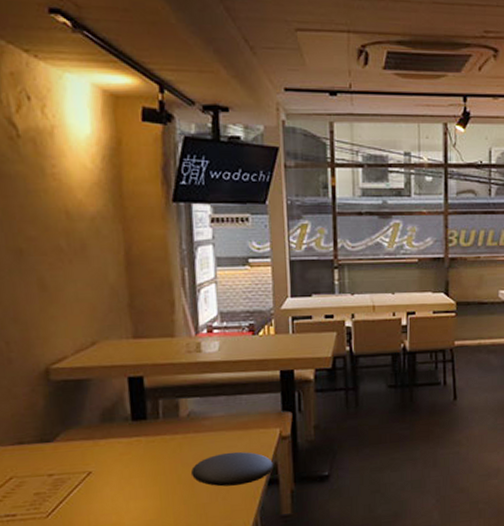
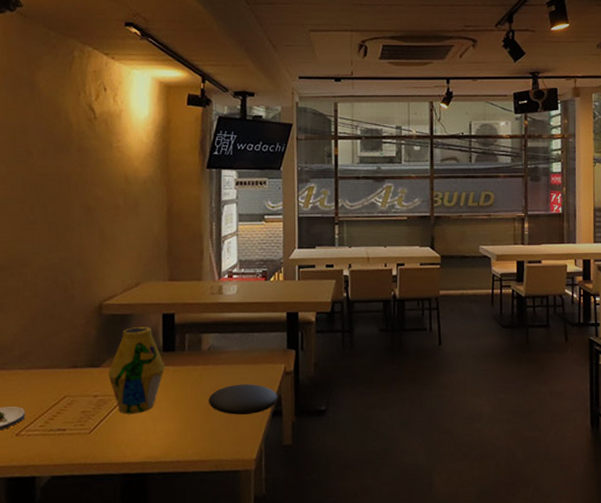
vase: none [64,393,136,494] -> present [108,327,165,414]

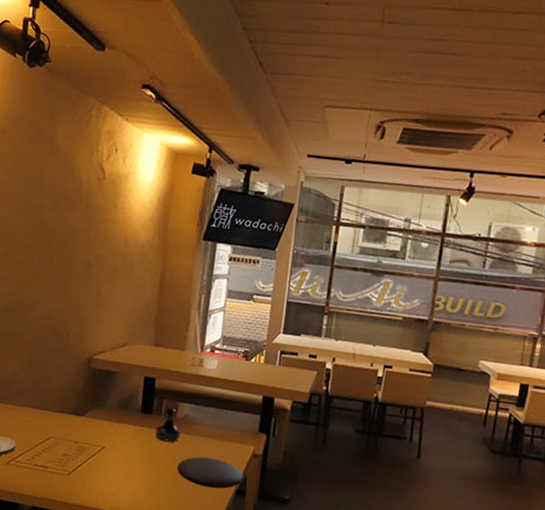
vase: present [108,327,165,414] -> none [89,384,142,466]
tequila bottle: none [180,340,208,377] -> present [155,407,181,442]

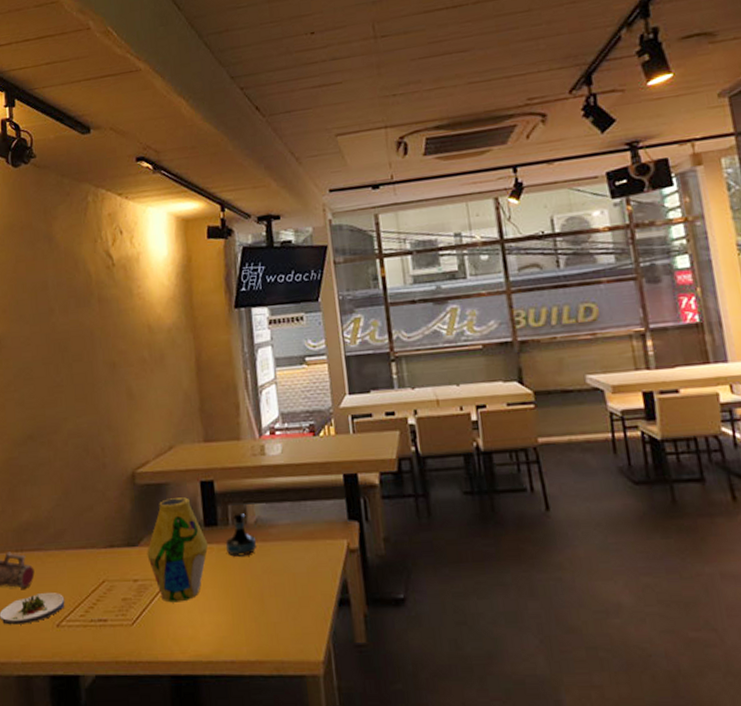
vase: none [89,384,142,466] -> present [147,497,209,603]
plate: present [177,456,244,489] -> none [261,564,344,604]

